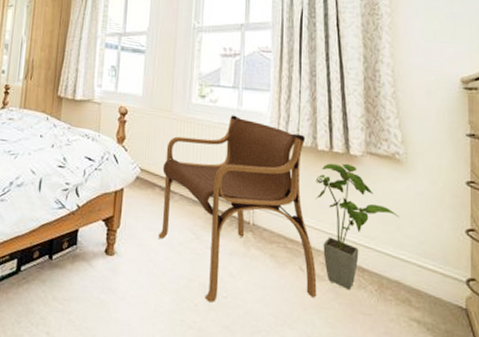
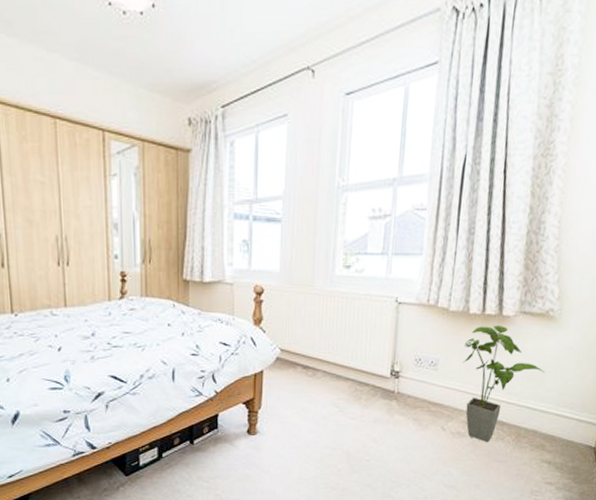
armchair: present [158,115,317,302] -> none [301,284,458,466]

